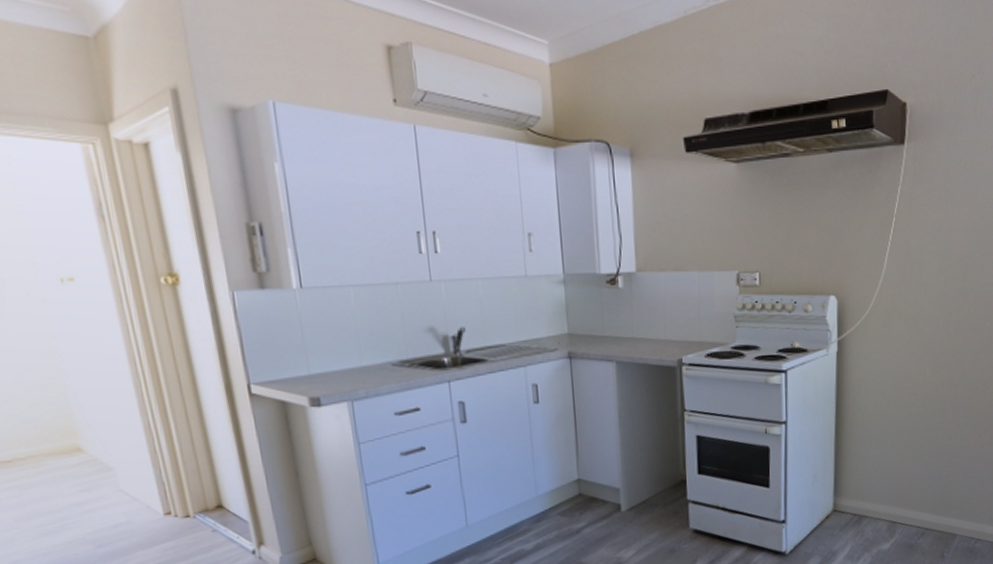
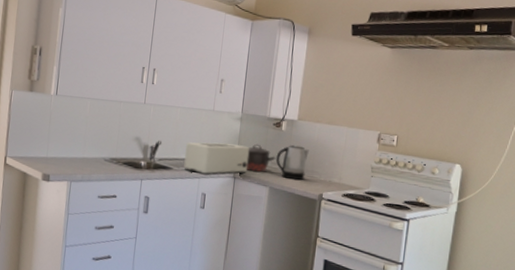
toaster: none [499,315,584,362] -> present [184,142,249,176]
cooking pot: none [580,310,617,347] -> present [245,144,276,173]
kettle: none [617,303,657,348] -> present [275,144,309,180]

